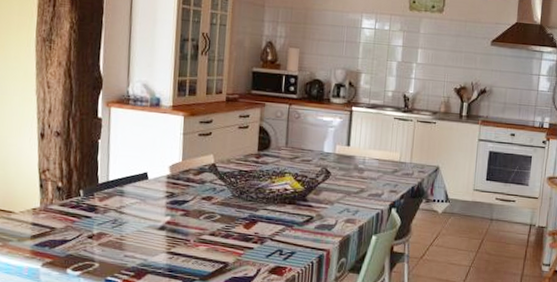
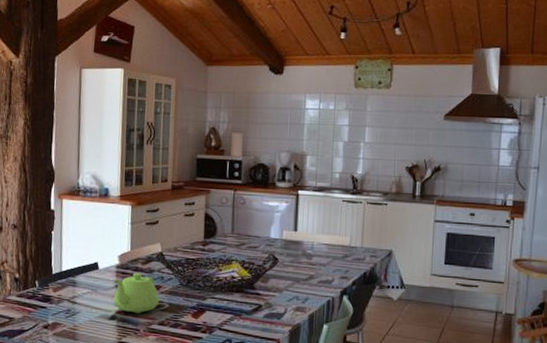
teapot: none [163,183,211,225] -> present [114,273,159,314]

